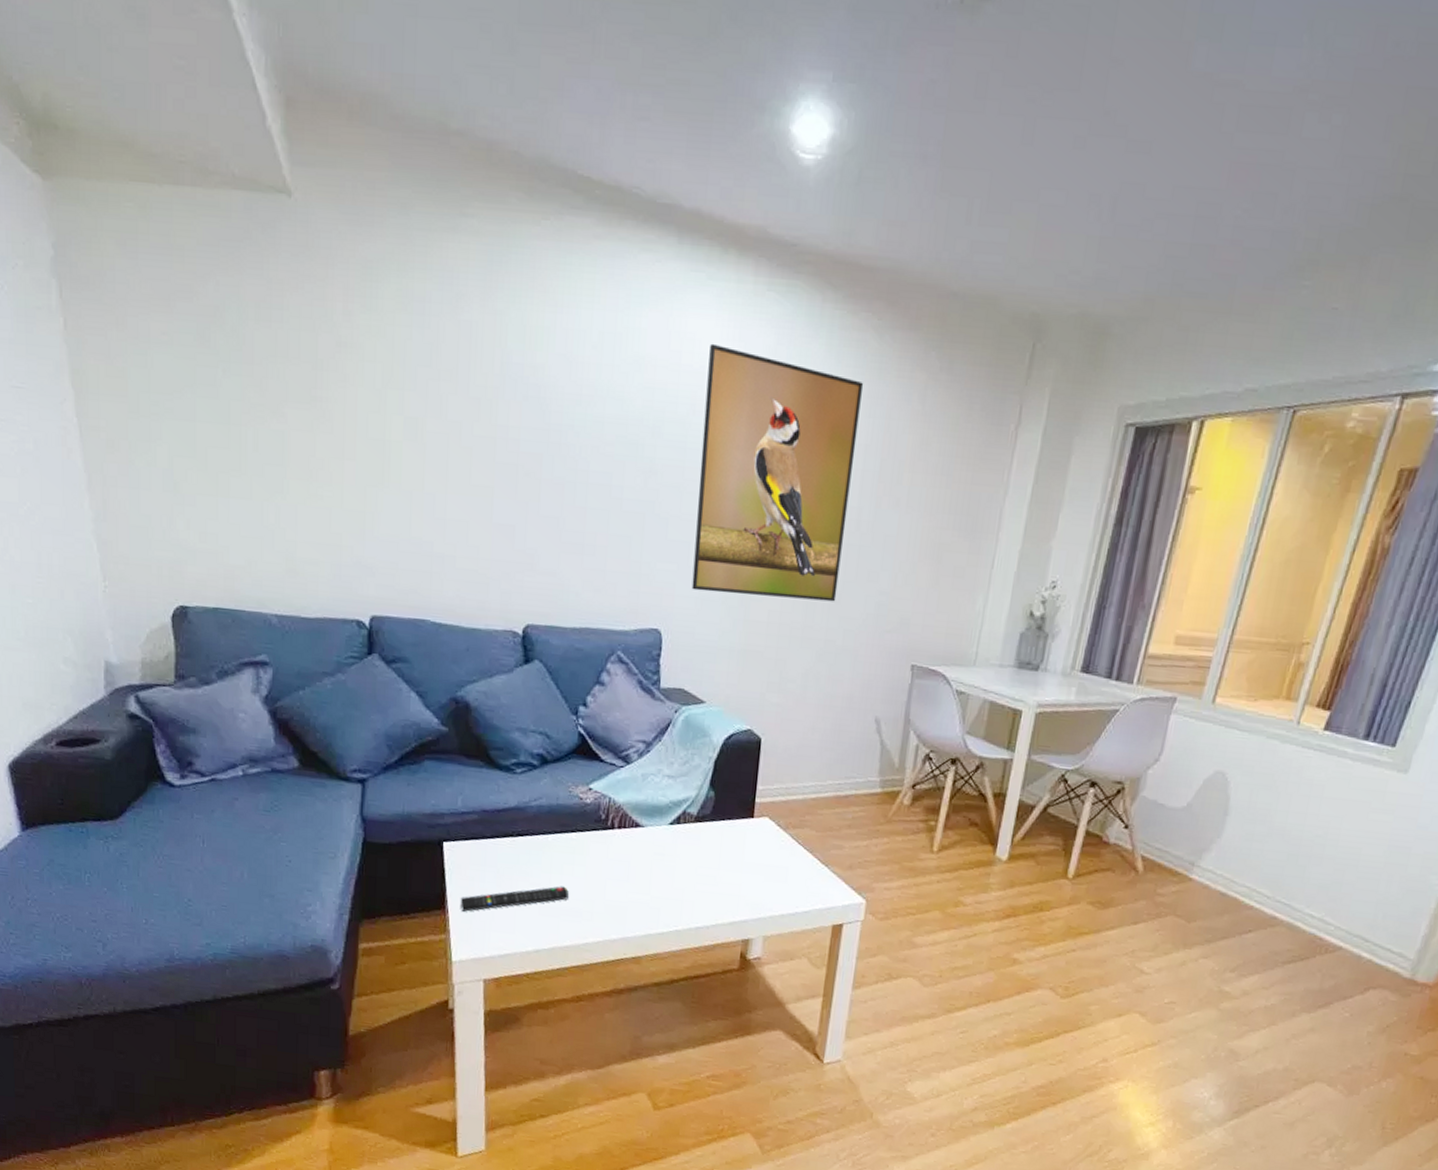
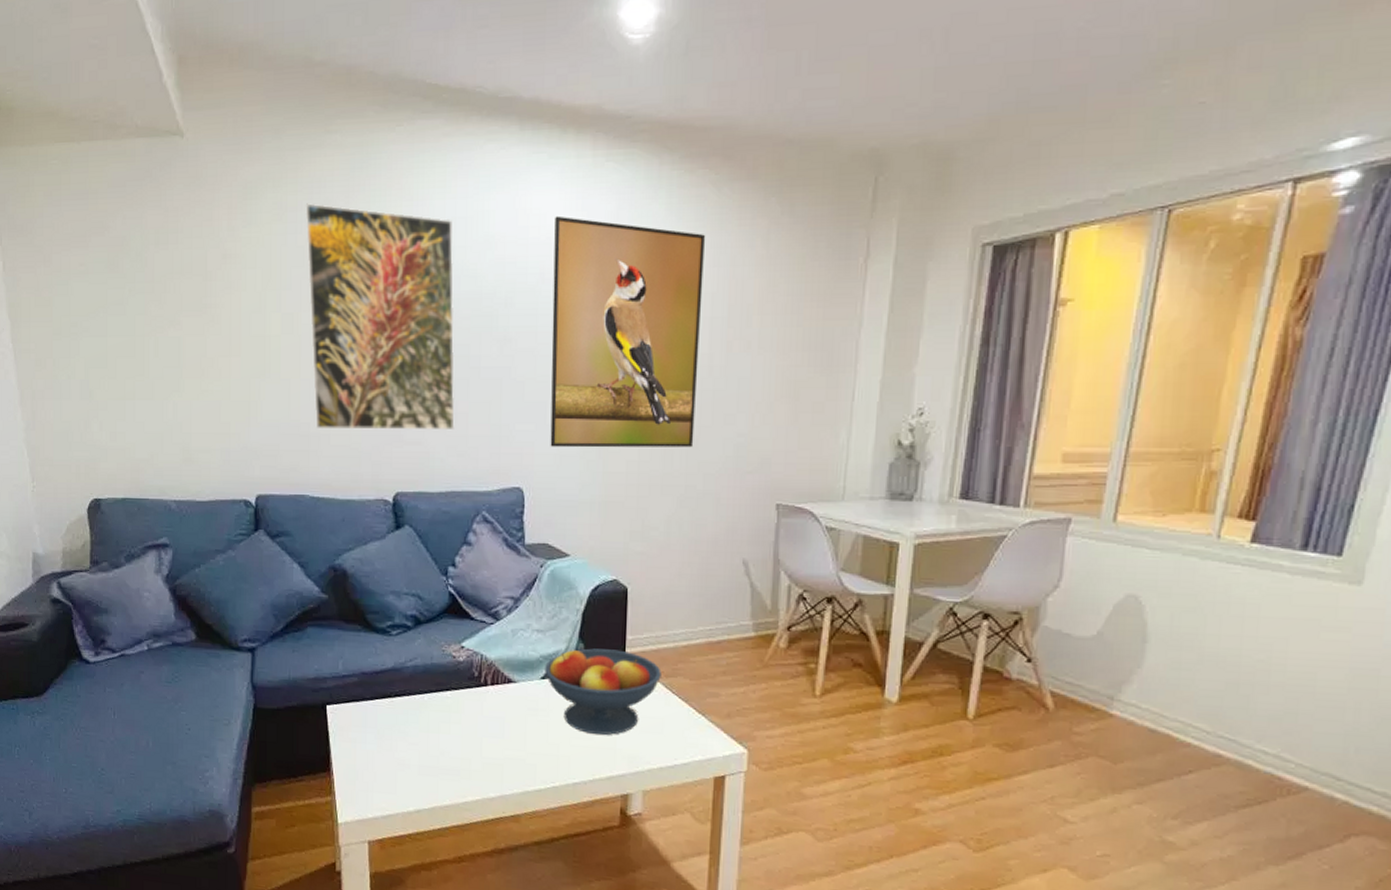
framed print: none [434,294,600,564] -> present [305,203,455,431]
remote control: present [460,886,569,912] -> none [343,745,446,774]
fruit bowl: none [672,796,789,882] -> present [544,648,661,735]

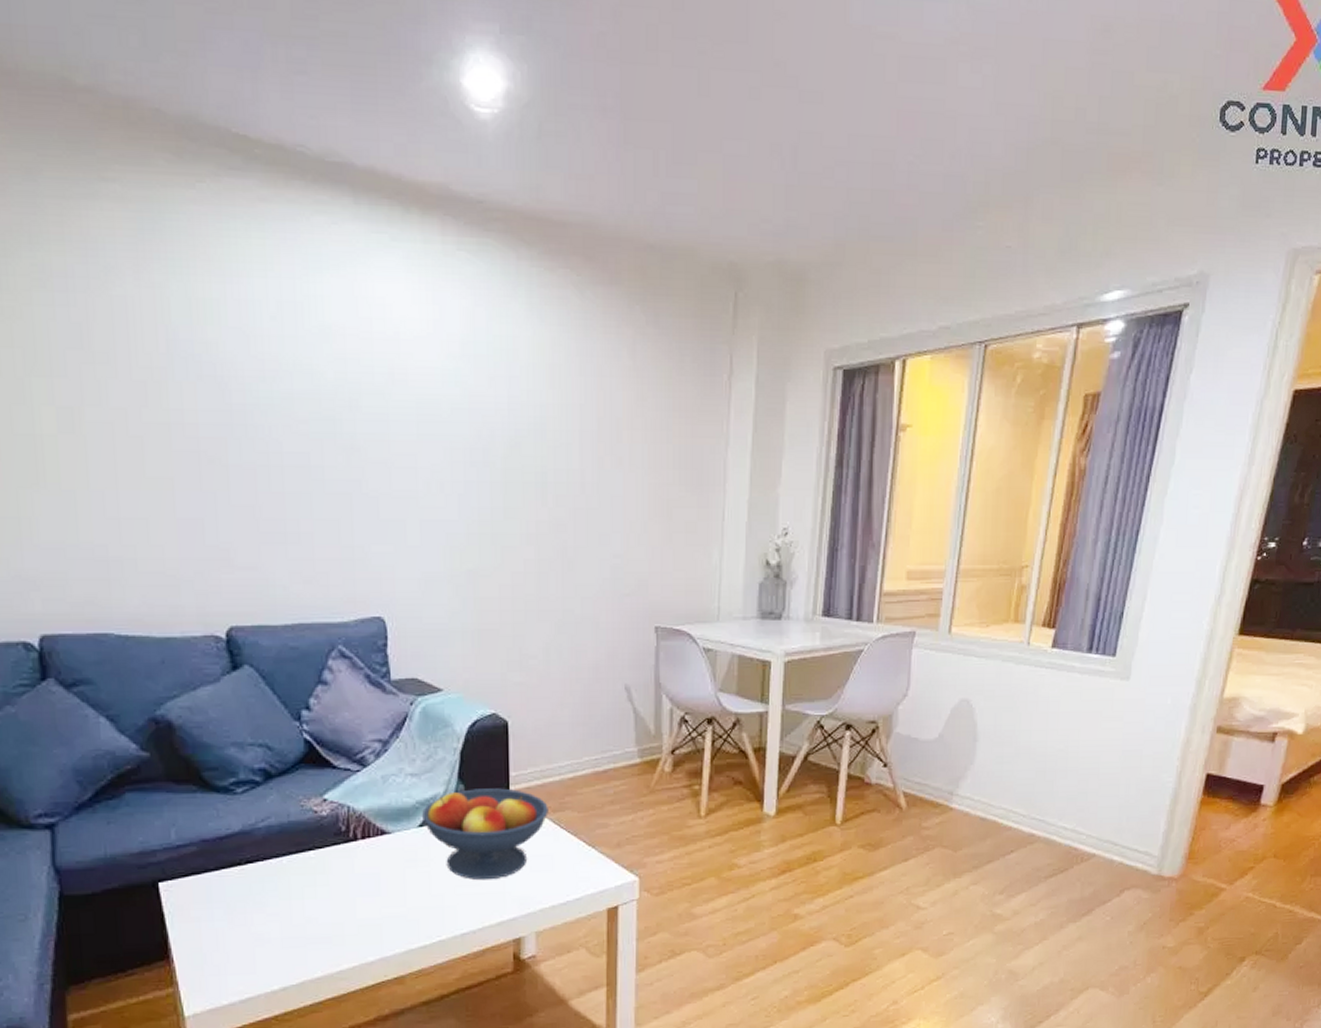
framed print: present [305,203,455,431] -> none [78,268,298,553]
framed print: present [550,215,706,448] -> none [402,308,571,571]

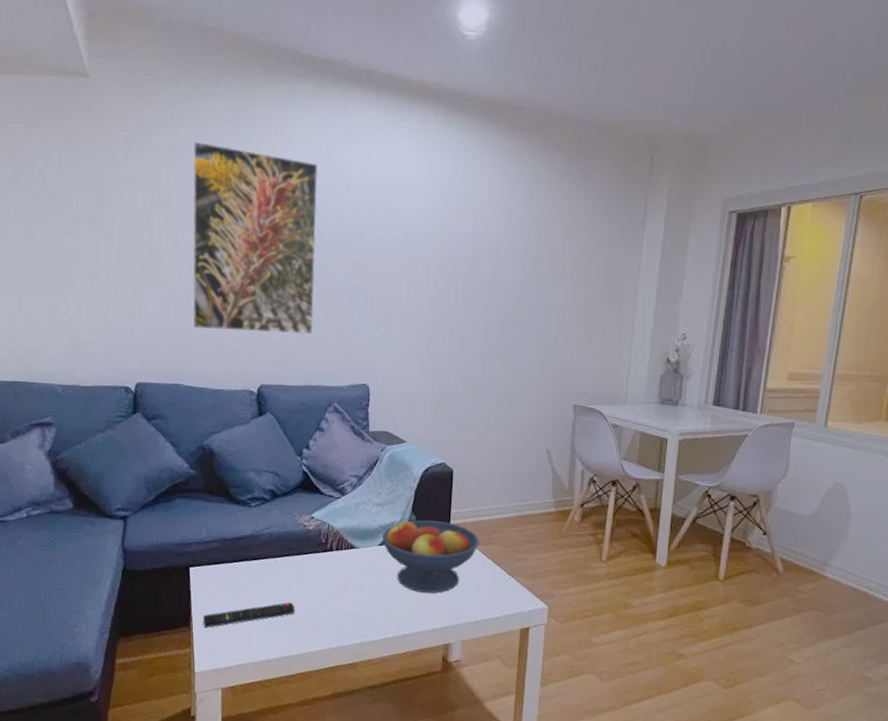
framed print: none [78,268,298,553] -> present [192,141,318,335]
remote control: none [186,912,314,958] -> present [203,602,295,628]

